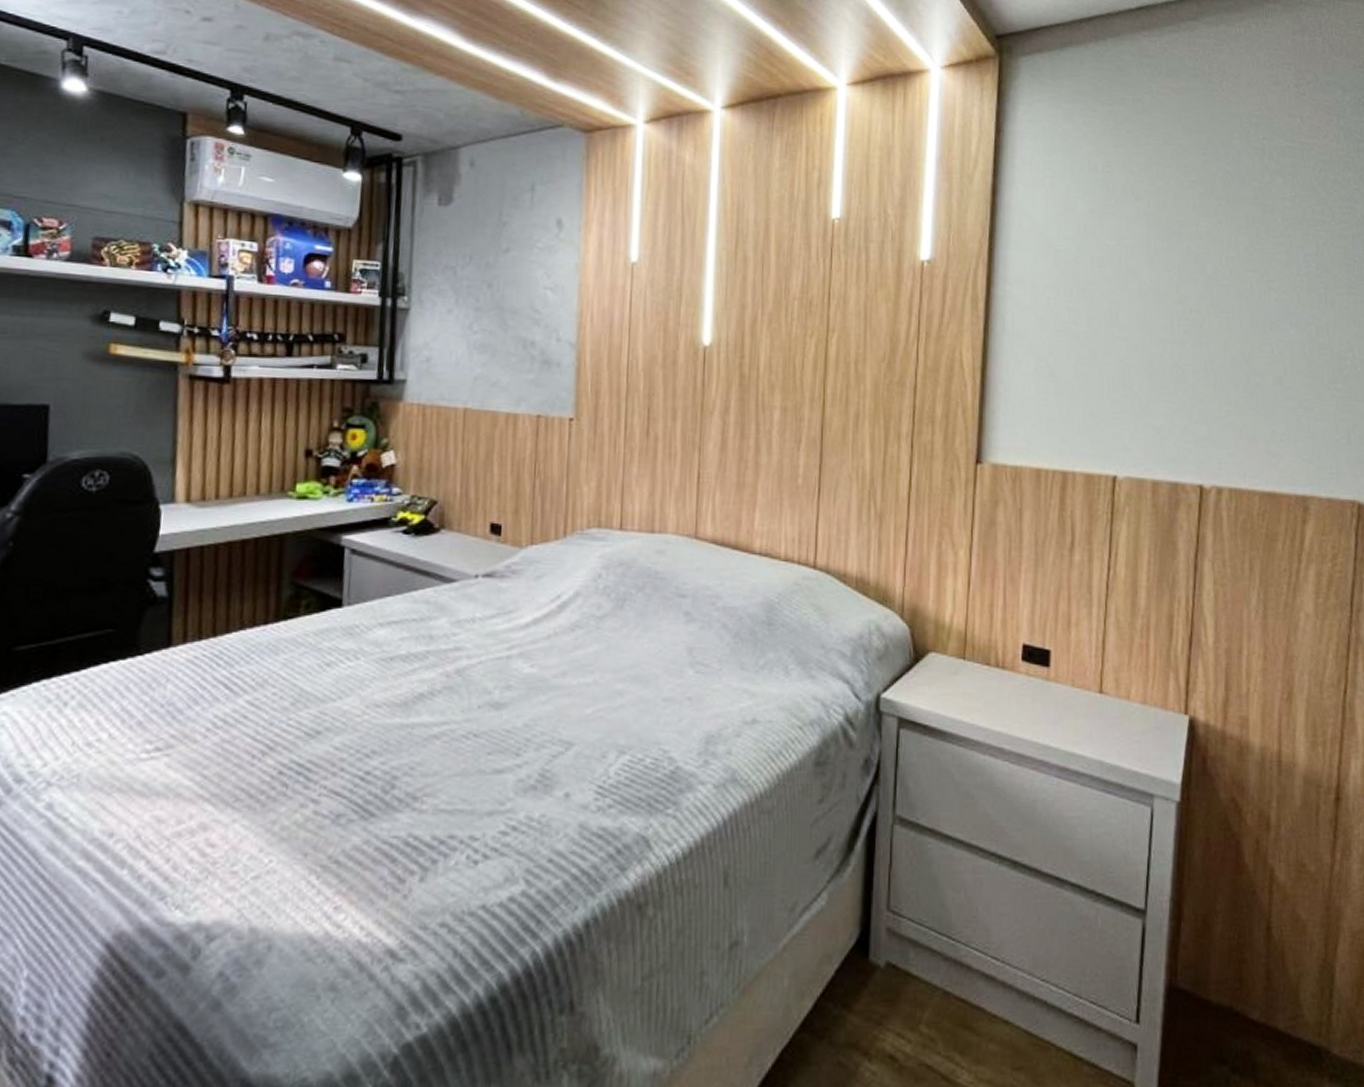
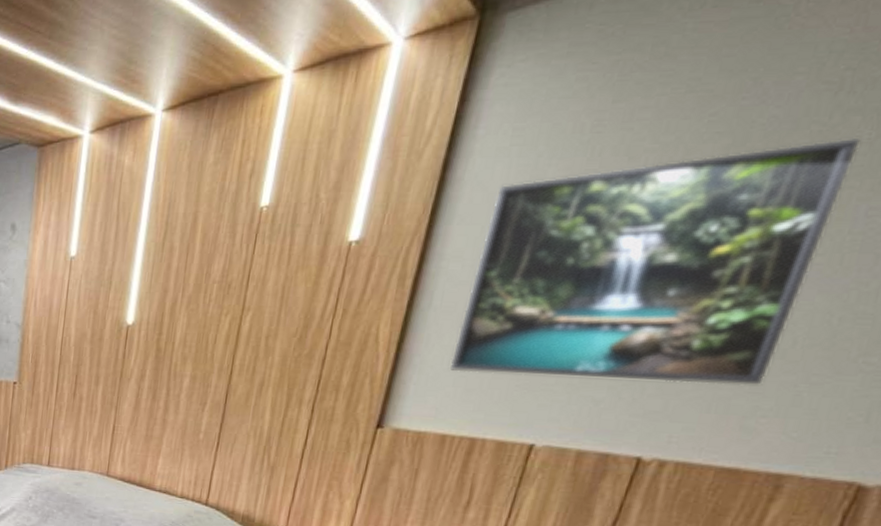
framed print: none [1031,194,1287,412] -> present [450,137,861,386]

